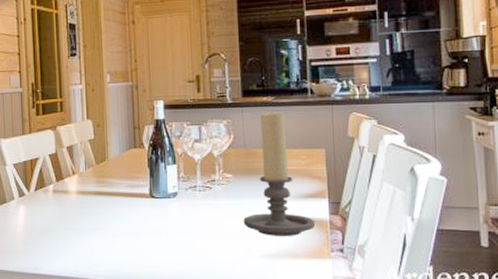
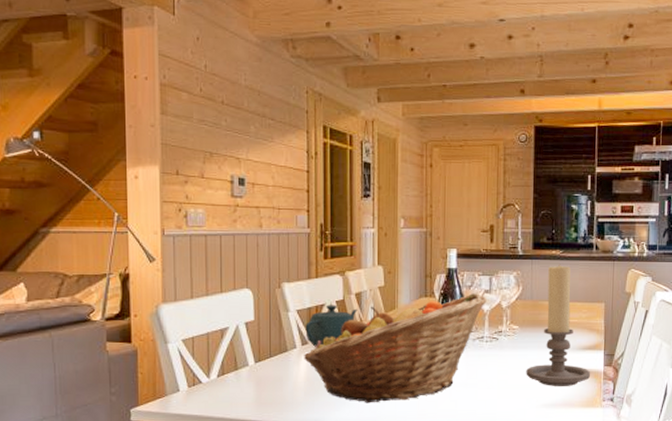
fruit basket: none [22,143,197,252] -> present [304,293,487,403]
teapot: none [22,158,70,198] -> present [305,305,358,347]

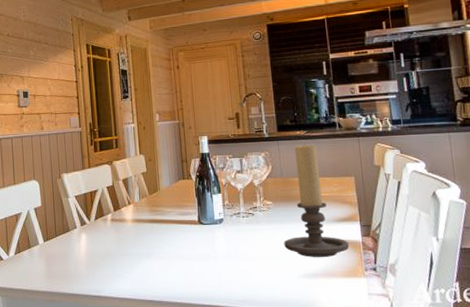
fruit basket: present [304,293,487,403] -> none [83,174,240,276]
teapot: present [305,305,358,347] -> none [83,190,126,227]

